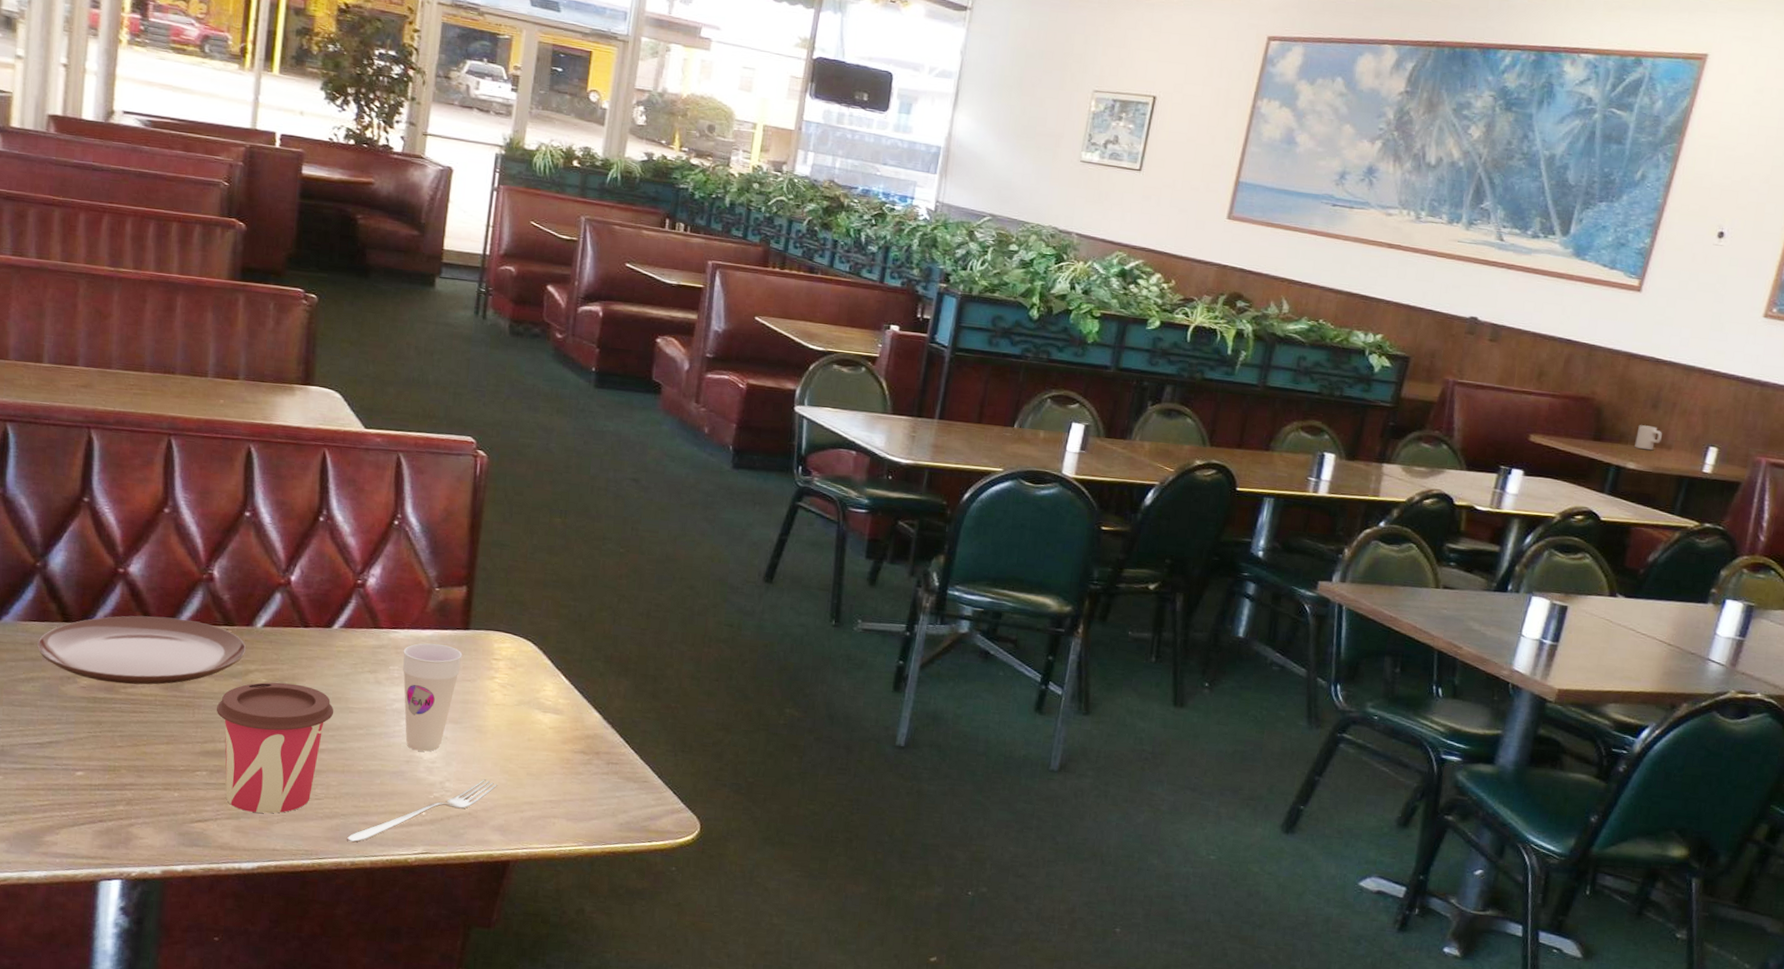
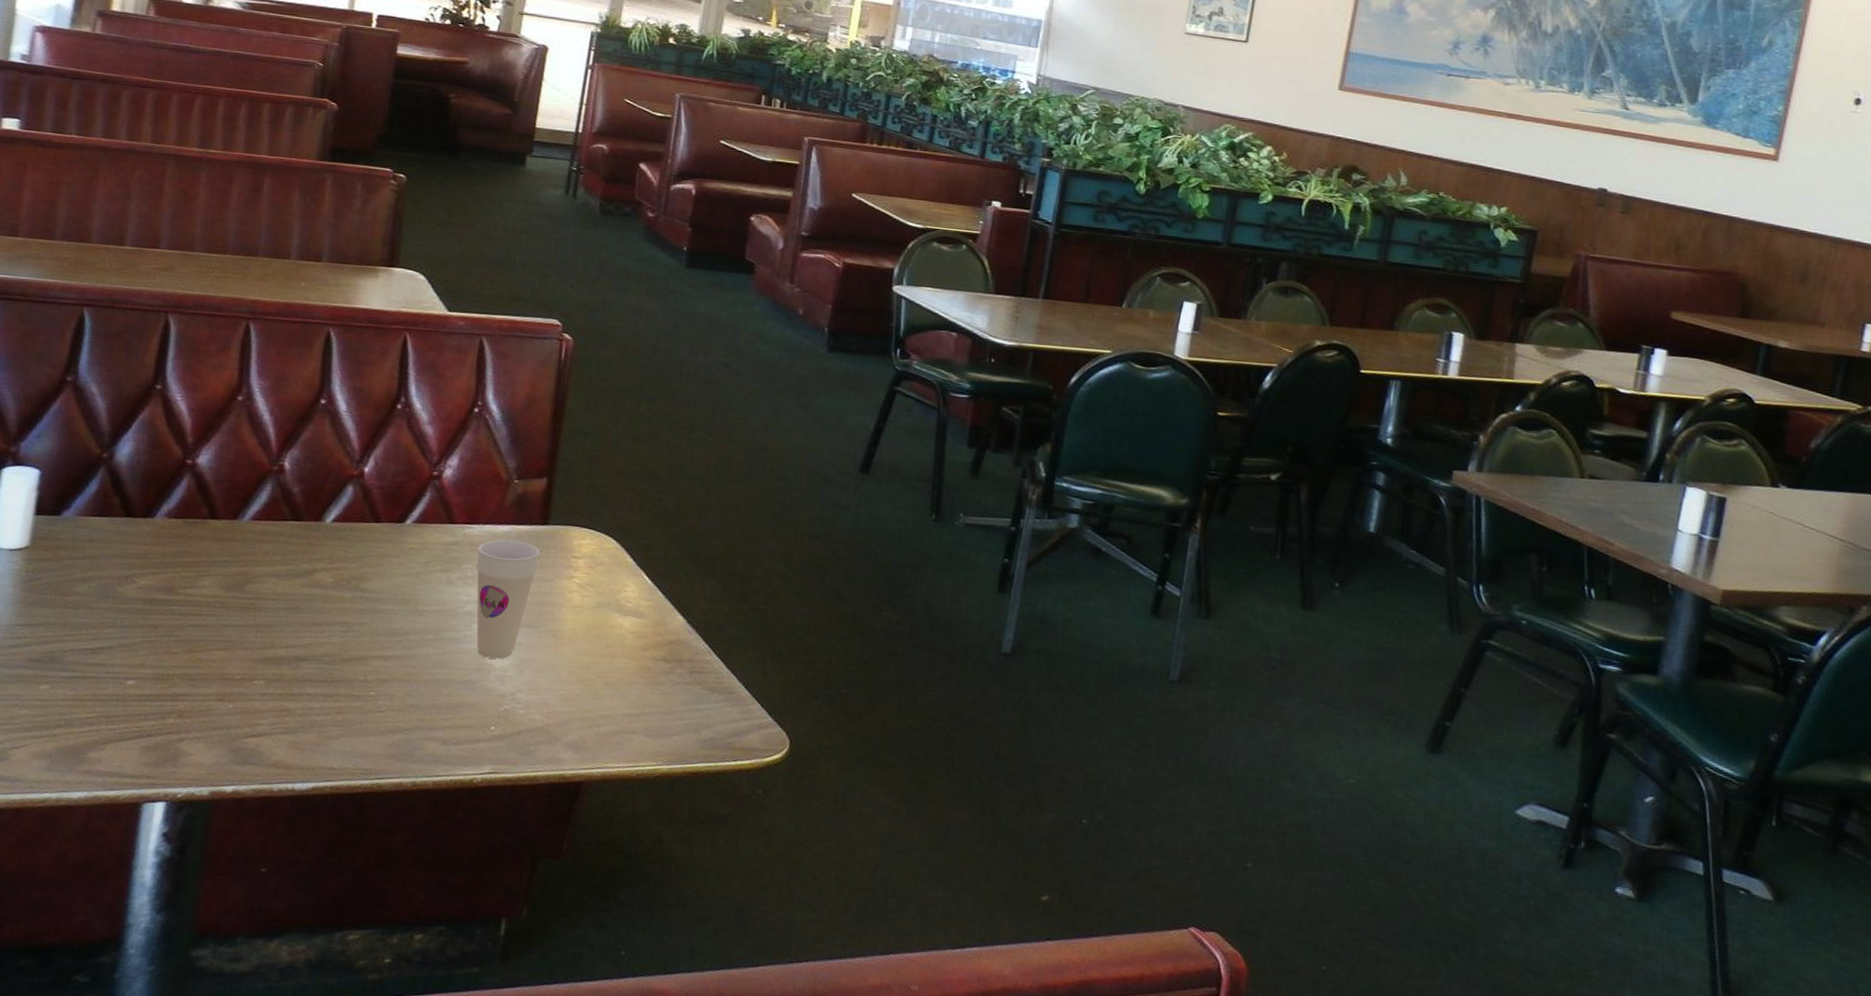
plate: present [37,615,247,685] -> none [97,510,314,585]
cup: present [216,682,334,814] -> none [278,582,403,728]
fork: present [347,779,498,843] -> none [409,689,573,761]
cup: present [1634,425,1662,451] -> none [1785,301,1814,328]

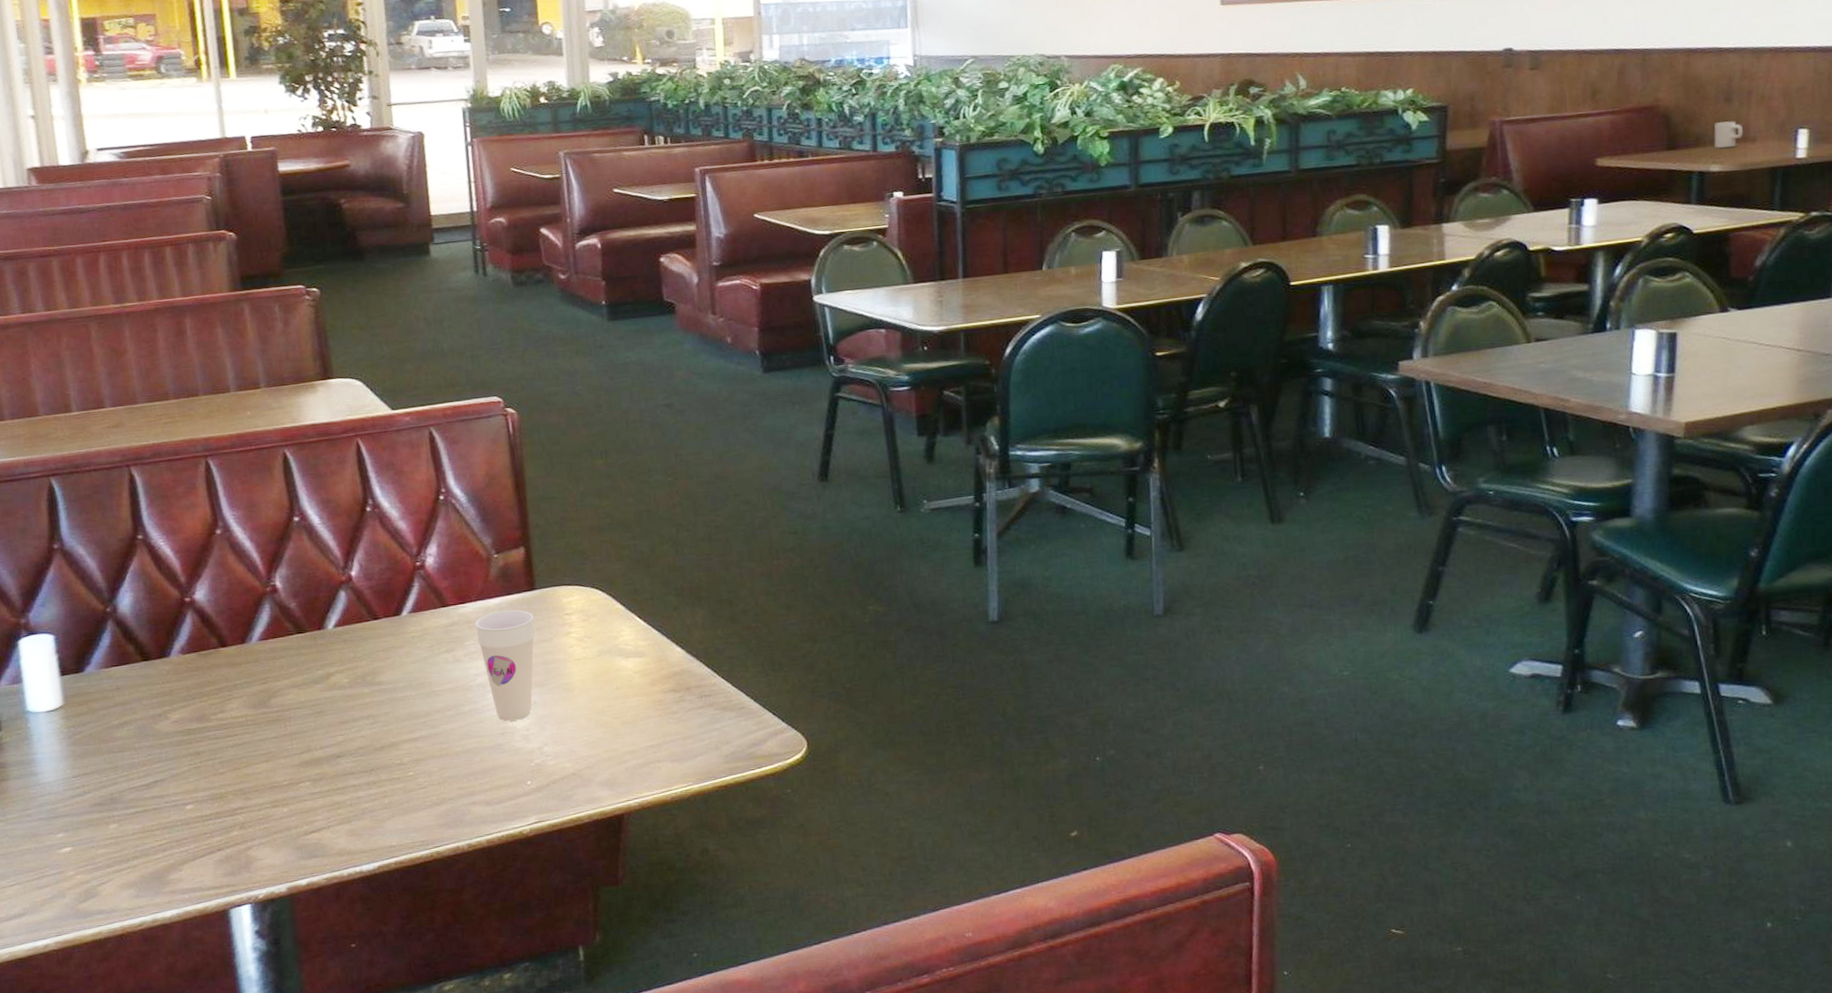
cup: none [1785,301,1814,328] -> present [1714,121,1743,148]

